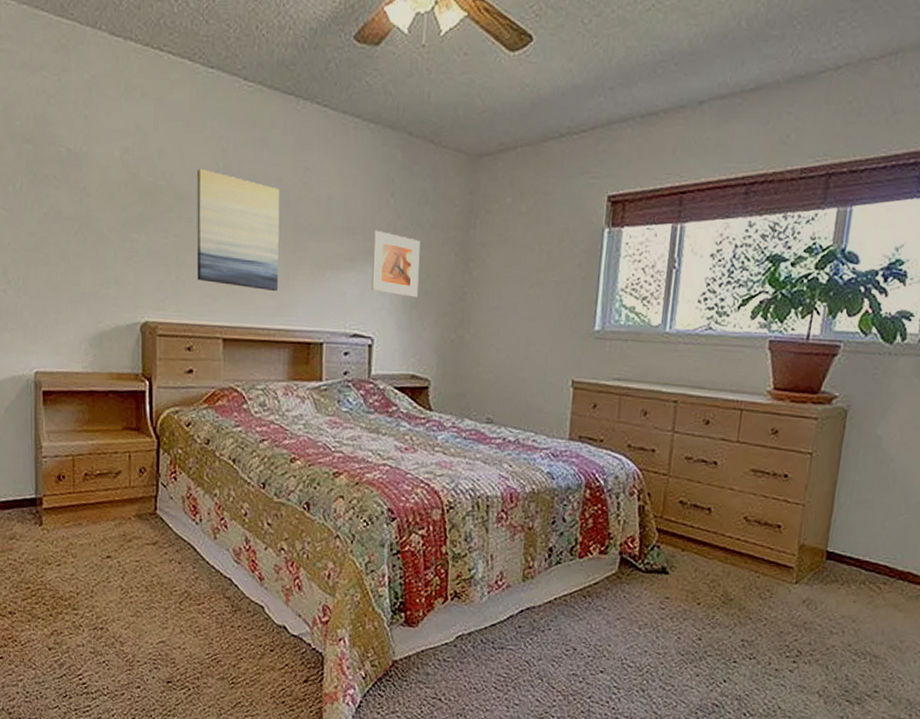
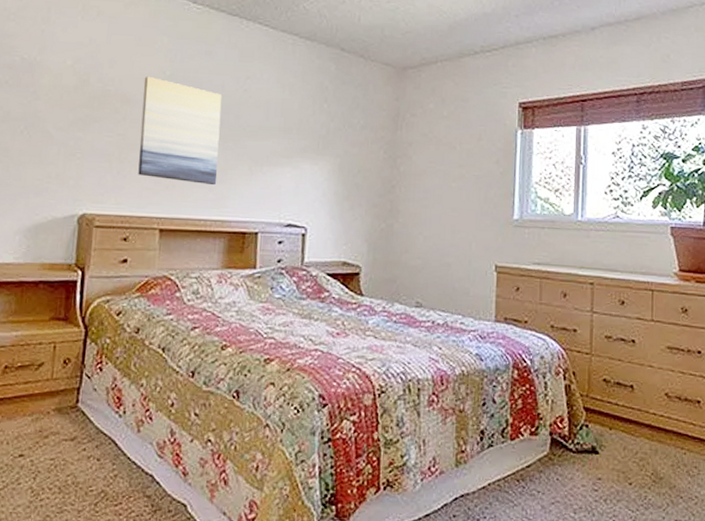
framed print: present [371,231,421,298] -> none [306,131,352,191]

